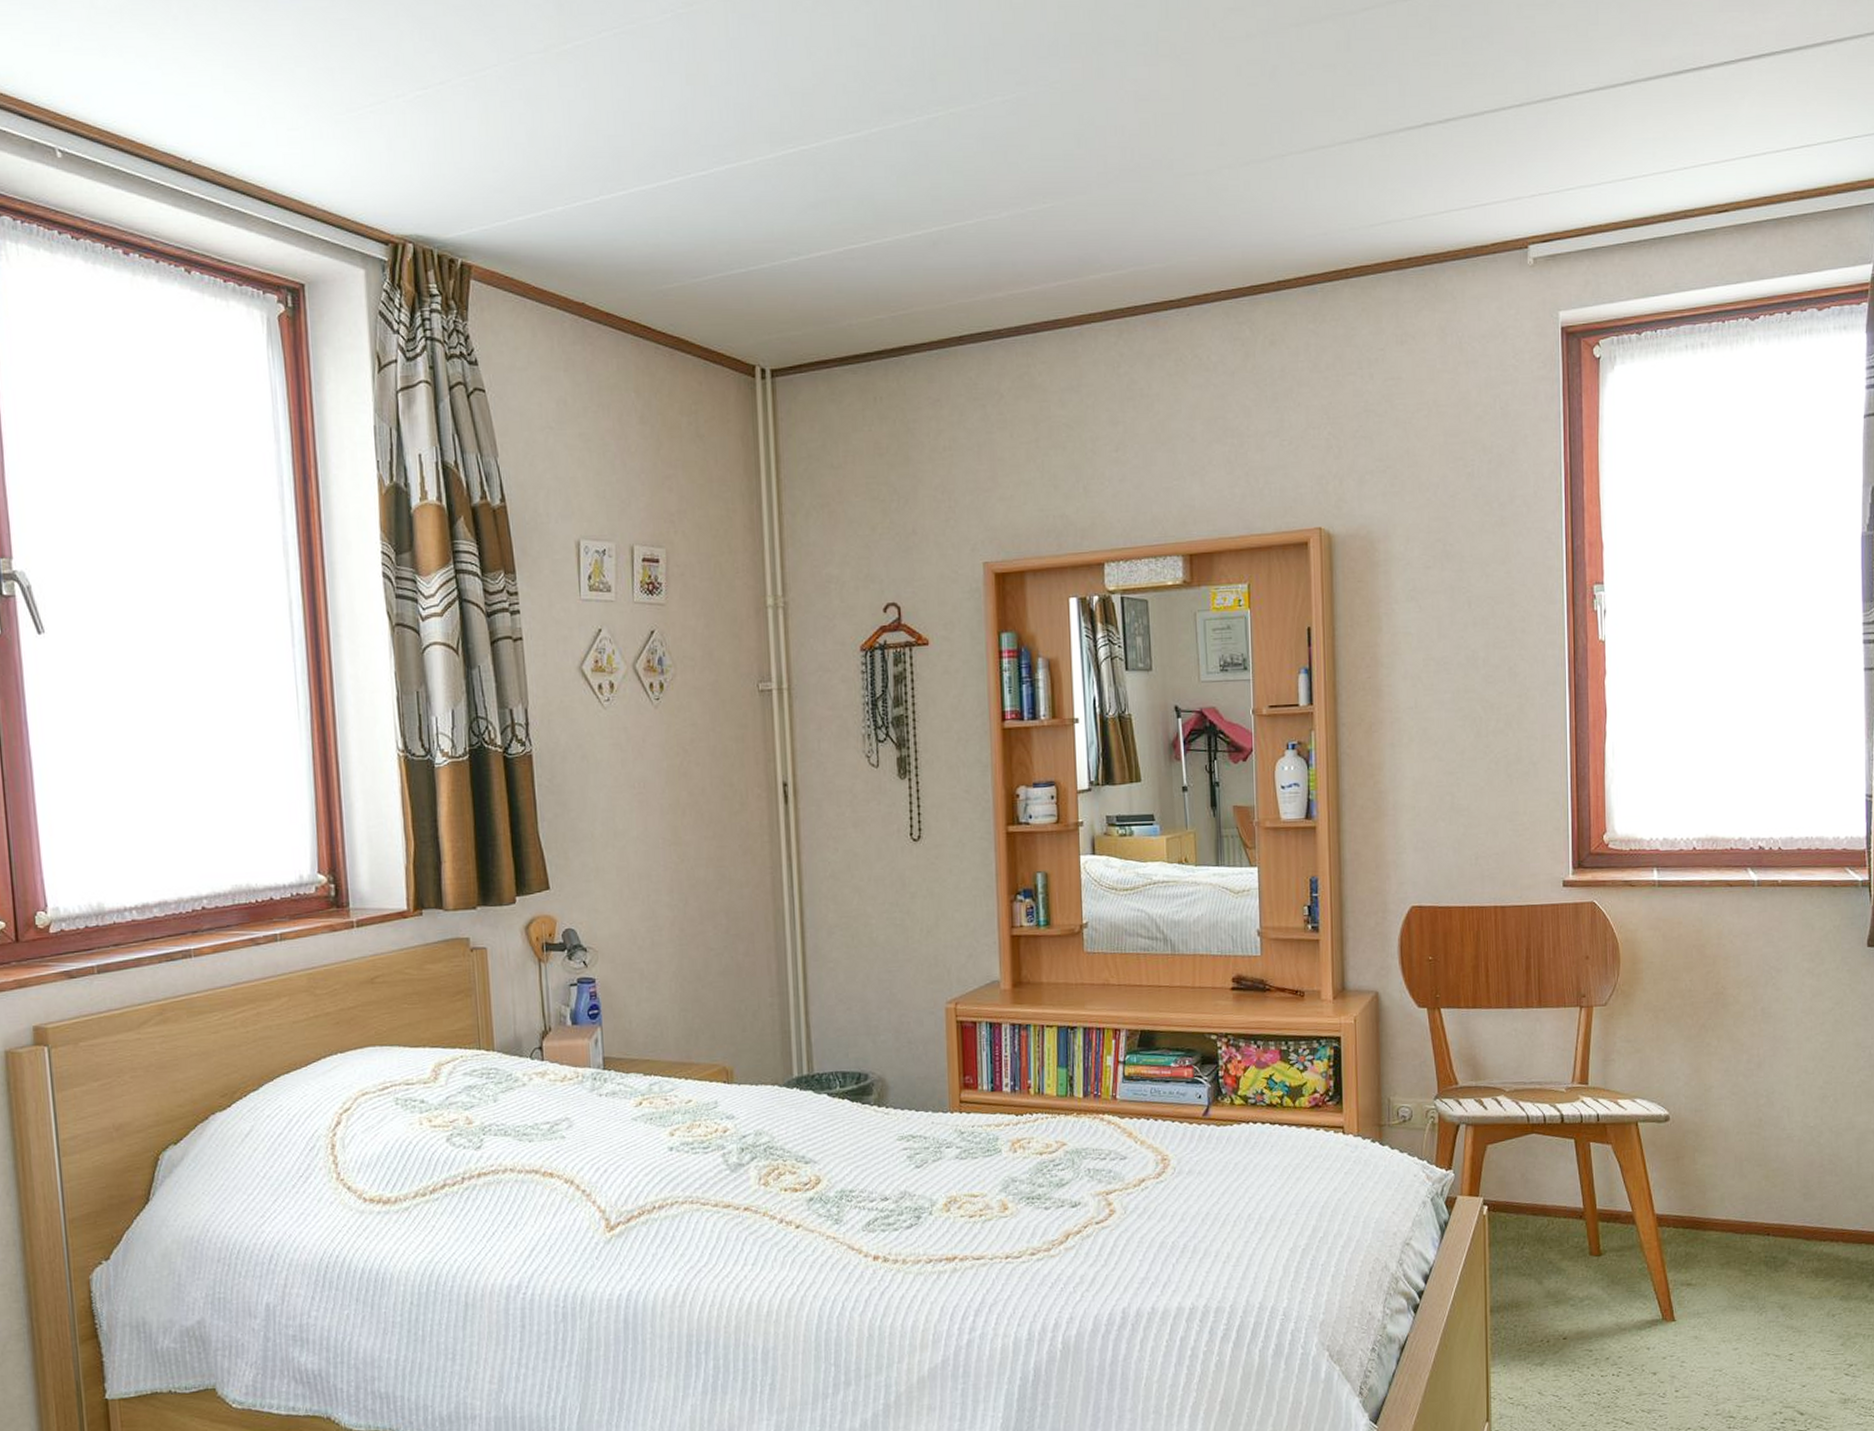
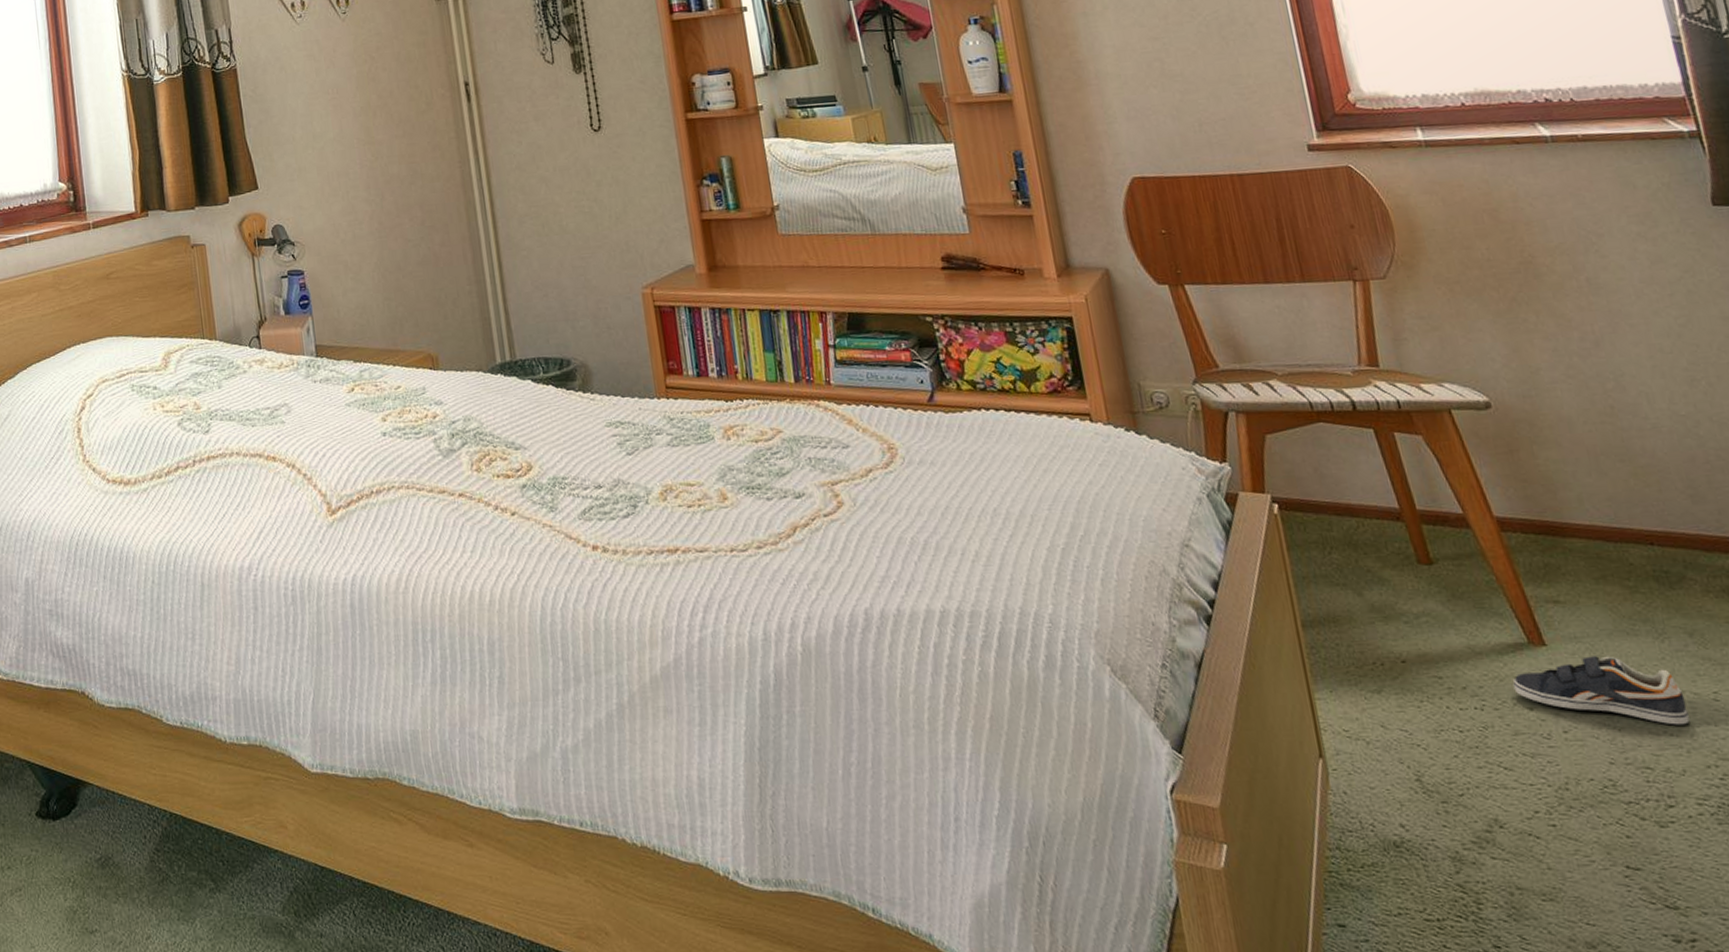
sneaker: none [1645,1327,1768,1382] -> present [1513,655,1690,725]

